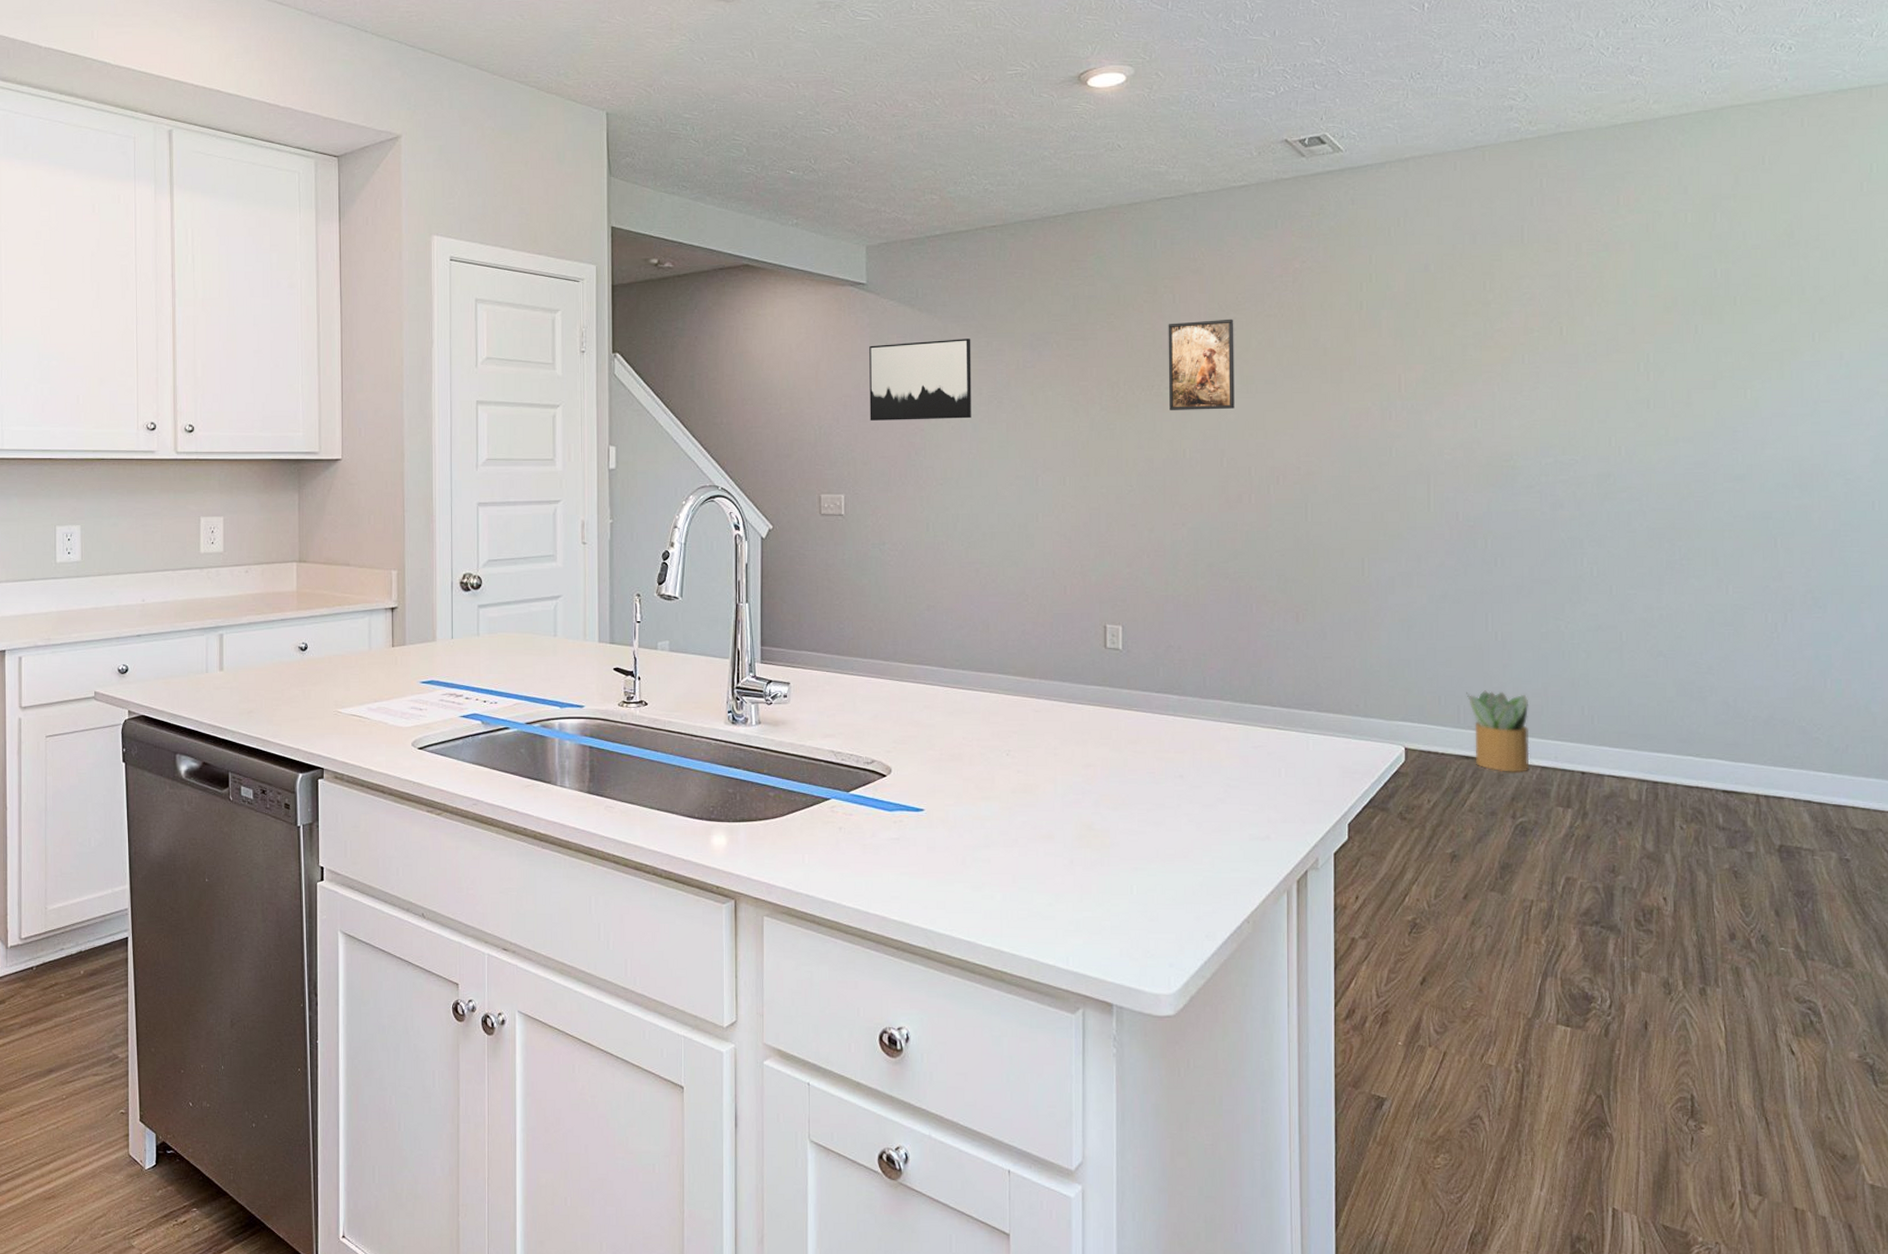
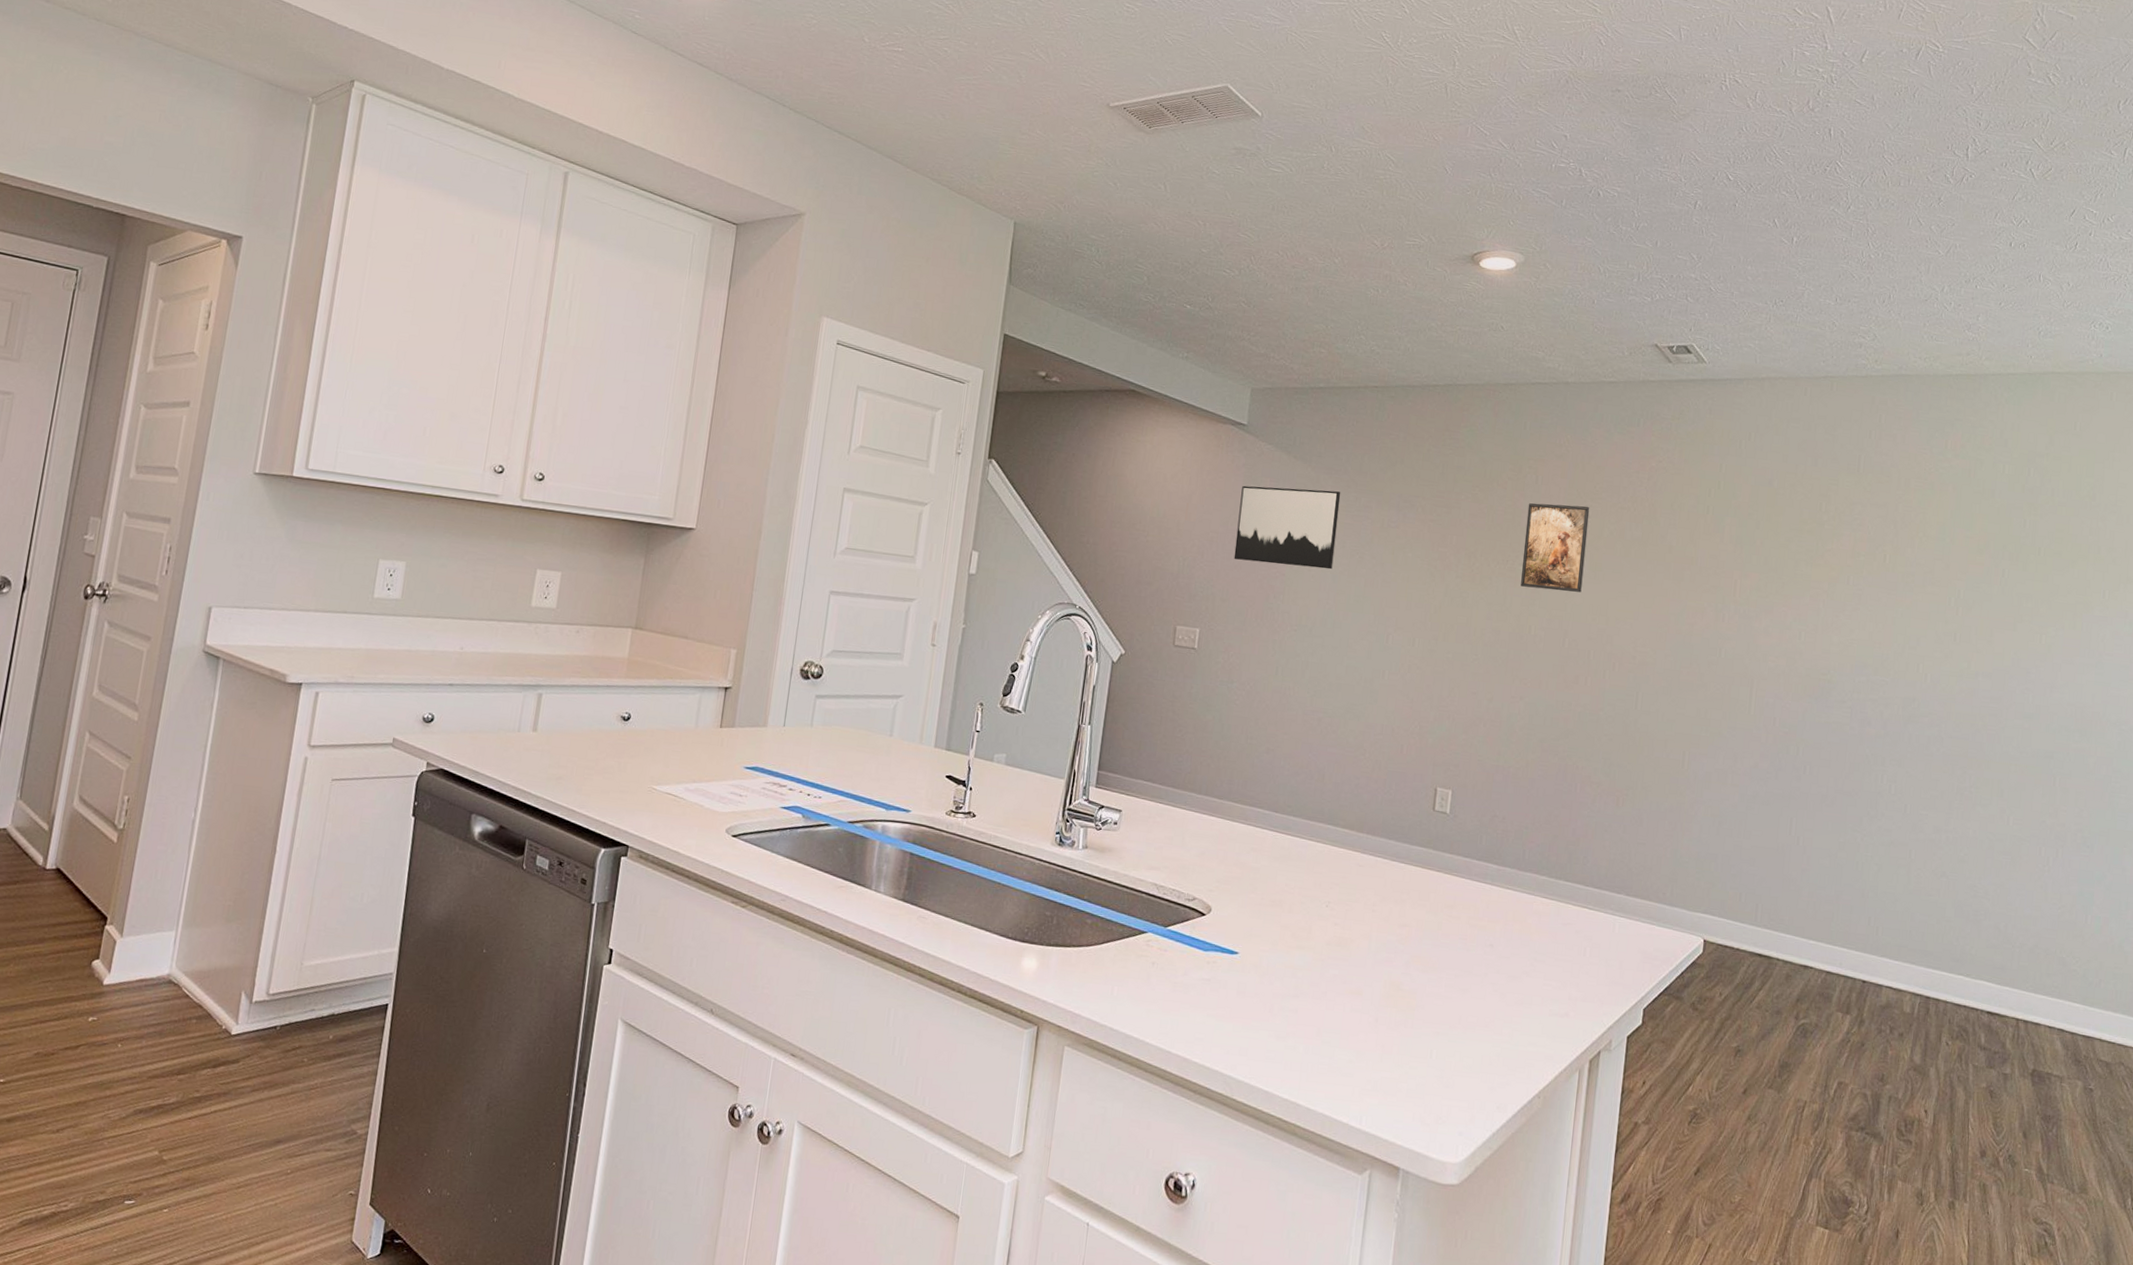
potted plant: present [1466,690,1530,772] -> none [1765,892,1822,975]

